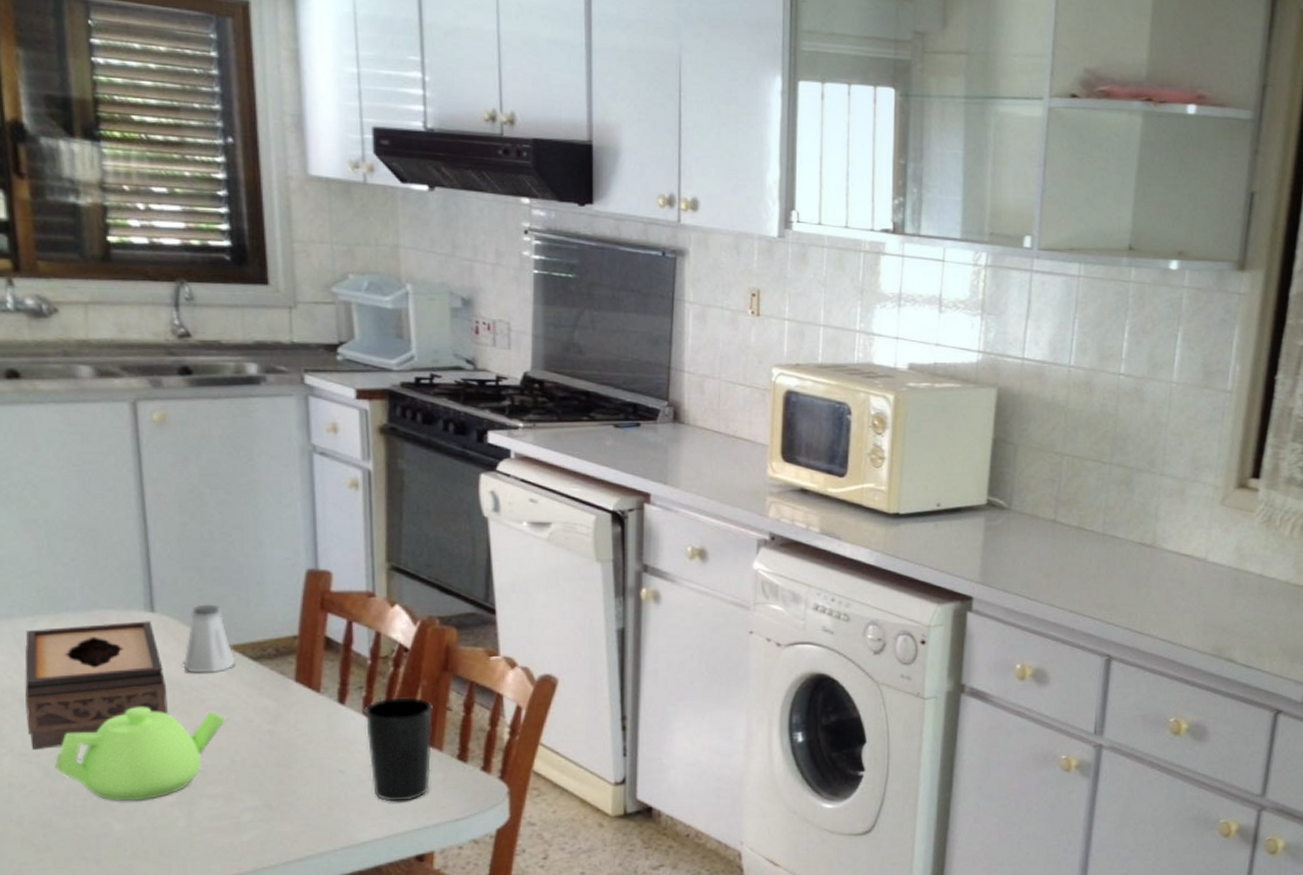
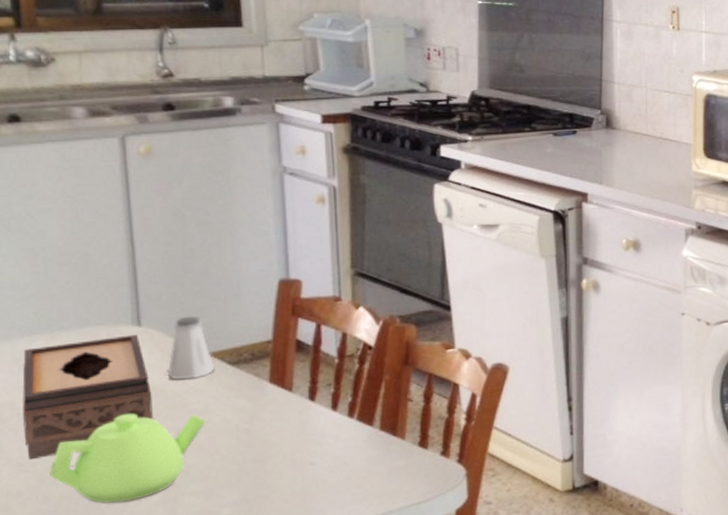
cup: present [364,697,433,802] -> none [333,390,396,490]

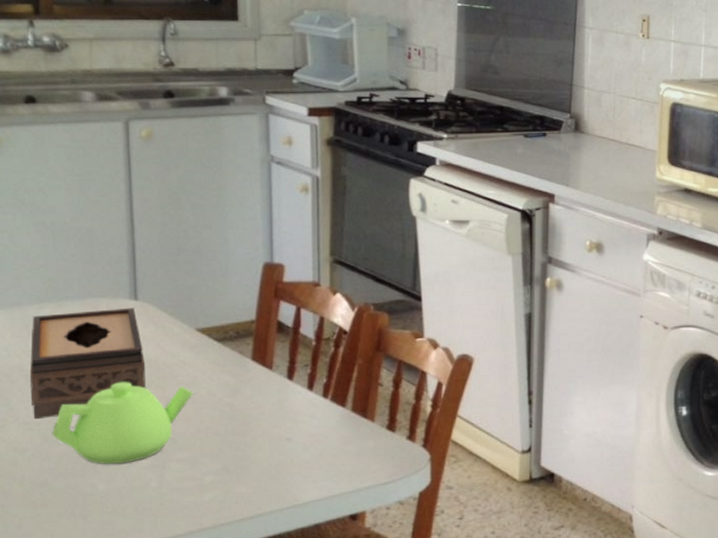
saltshaker: present [167,315,215,380] -> none [159,293,203,353]

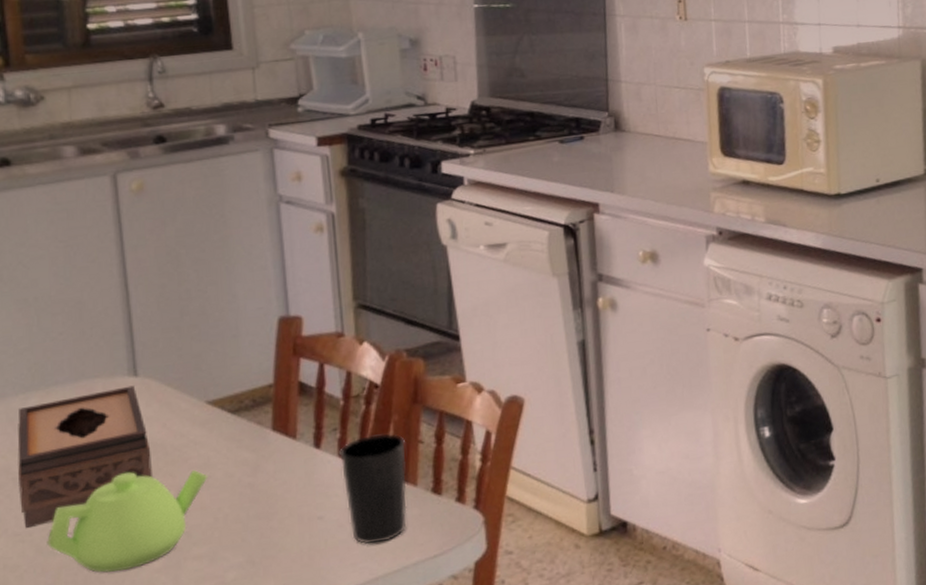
cup: none [309,374,367,467] -> present [339,433,407,545]

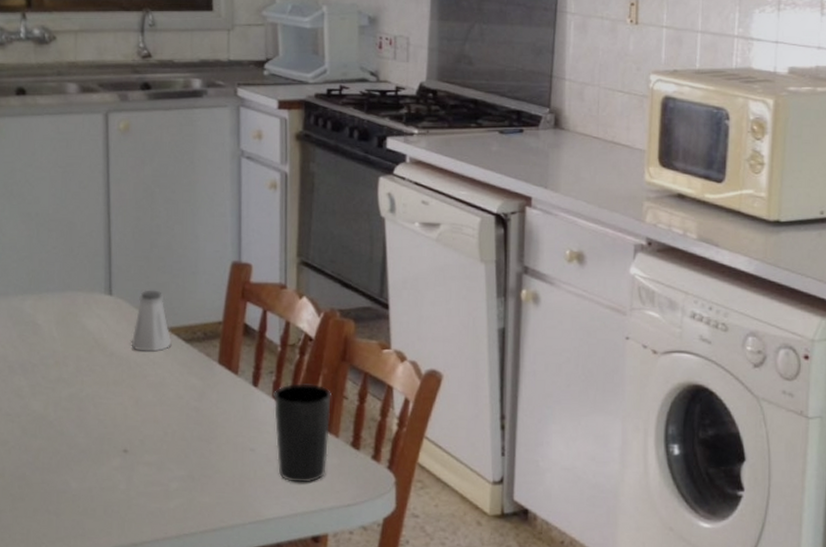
tissue box: present [17,385,152,529] -> none [13,302,118,411]
teapot: present [47,469,208,573] -> none [31,378,162,463]
saltshaker: none [165,362,215,434] -> present [131,290,172,352]

